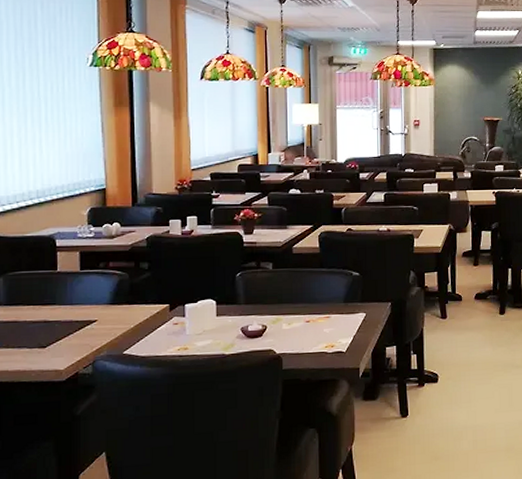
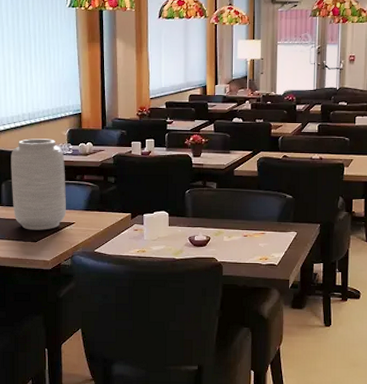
vase: none [11,220,86,334] -> present [11,139,66,230]

